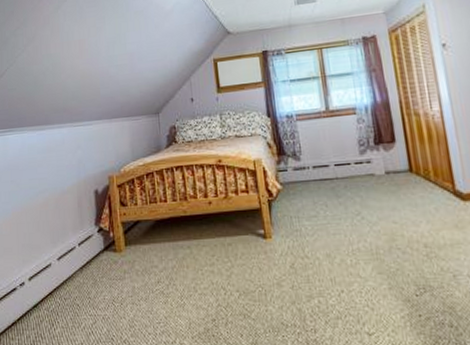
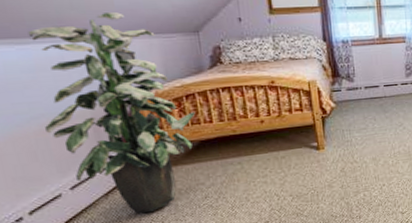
indoor plant: none [45,100,153,291] -> present [28,12,196,213]

